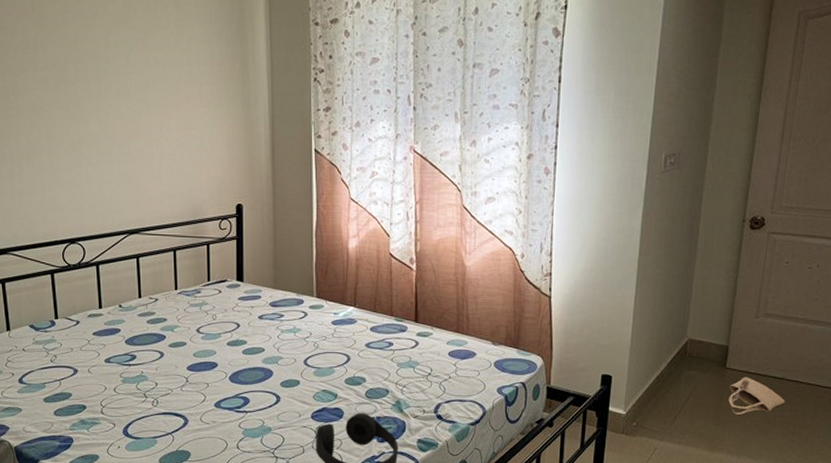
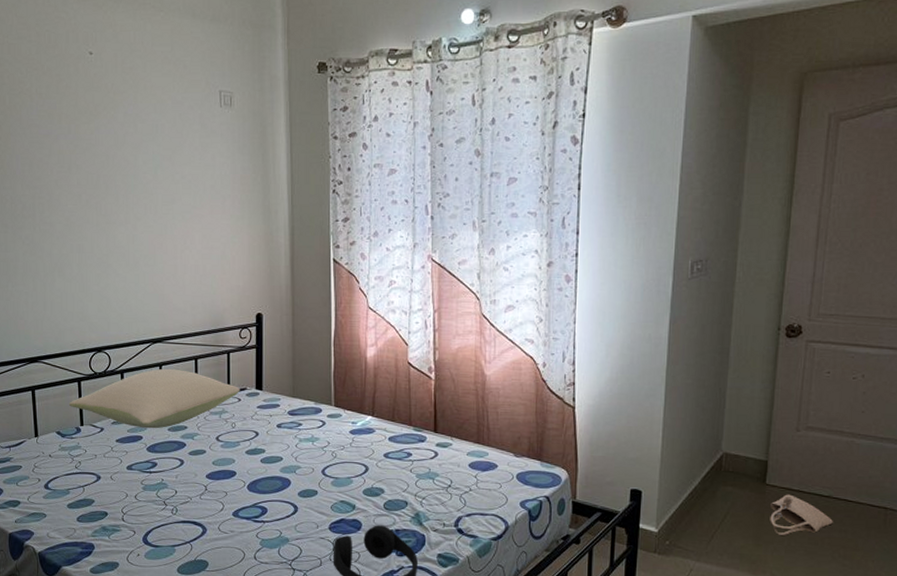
pillow: none [41,260,221,322] -> present [68,368,240,429]

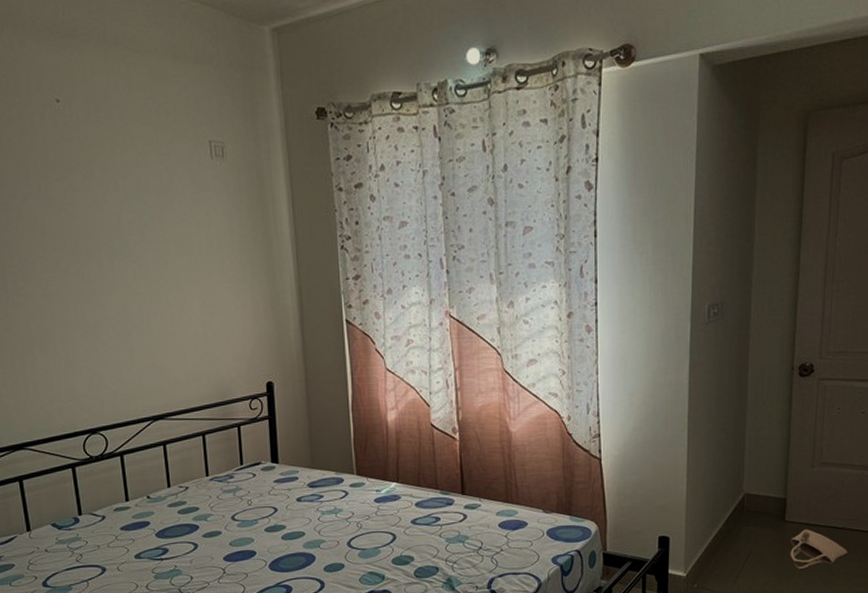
pillow: present [68,368,240,429] -> none [63,446,254,513]

